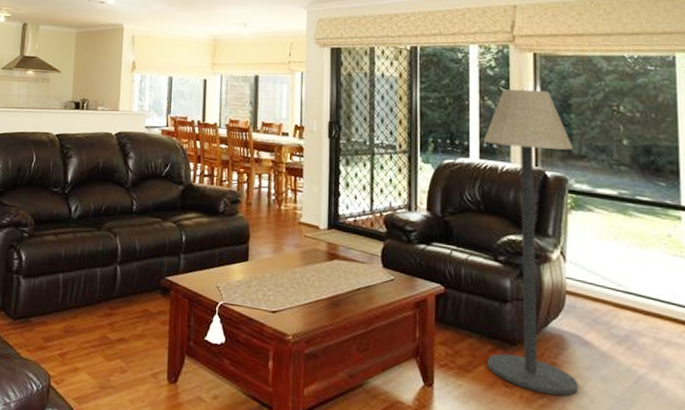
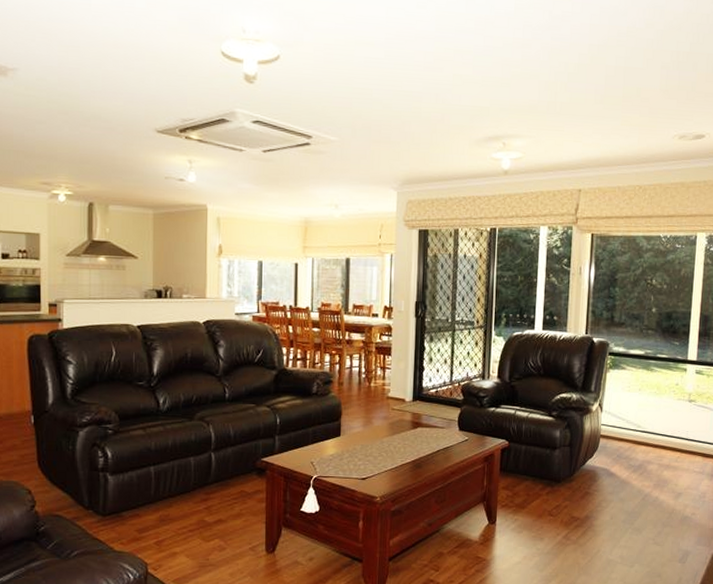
floor lamp: present [484,89,579,396] -> none [538,266,616,517]

